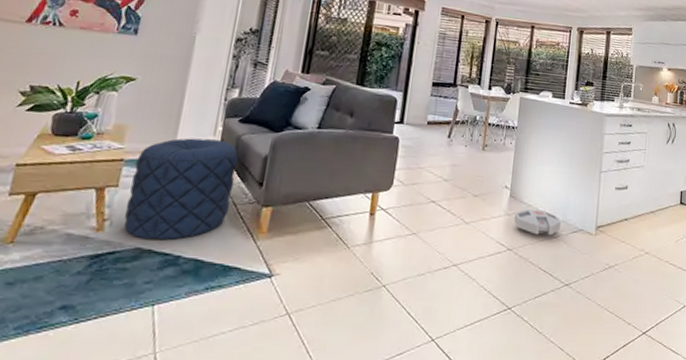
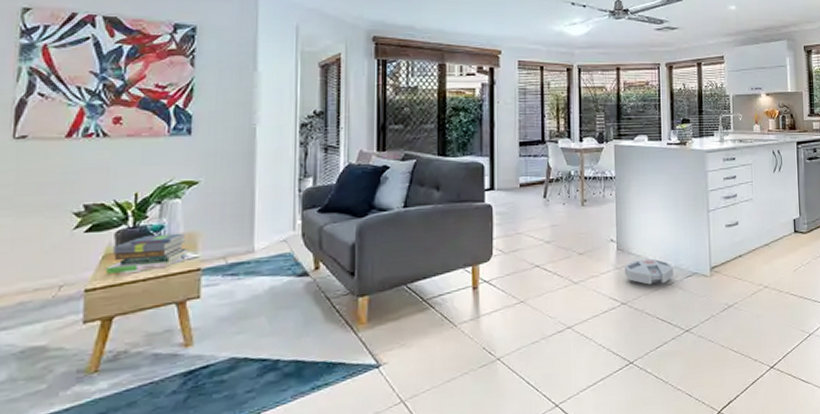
books: none [39,121,116,155] -> present [107,233,189,274]
pouf: present [123,138,239,241] -> none [212,234,324,349]

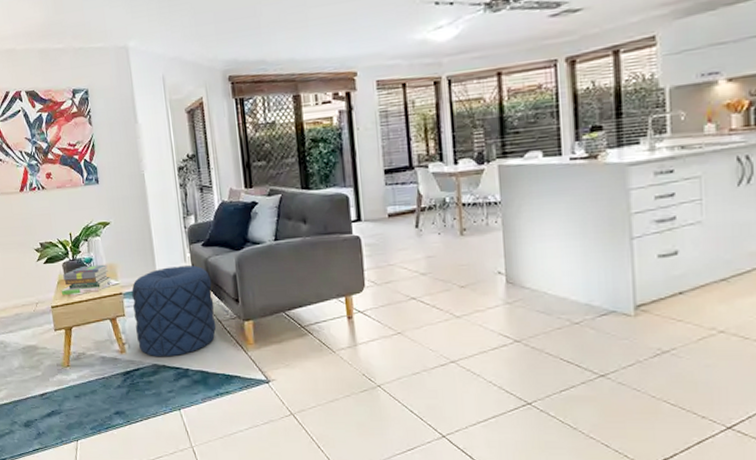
pouf: none [212,234,324,349] -> present [131,265,217,357]
robot vacuum: present [625,258,674,285] -> none [517,293,583,322]

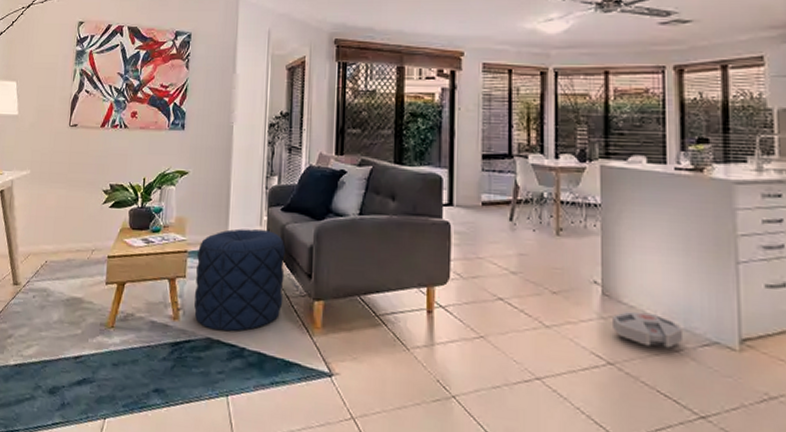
books: present [62,264,112,295] -> none [122,215,179,247]
robot vacuum: none [517,293,583,322] -> present [613,312,684,348]

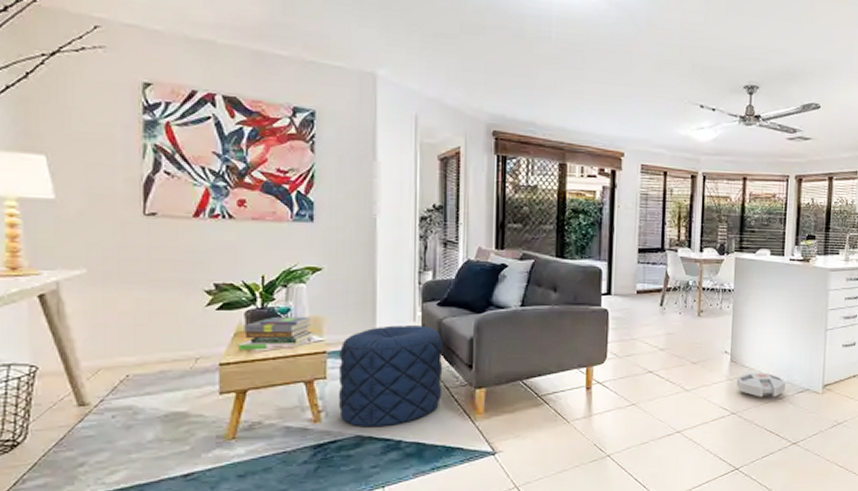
books: none [122,215,179,247] -> present [239,316,314,350]

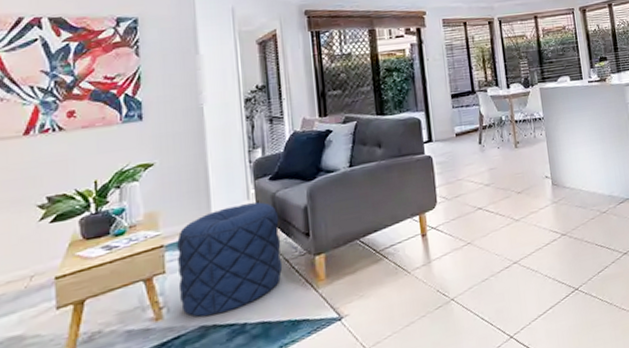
books: present [239,316,314,350] -> none [74,213,151,260]
robot vacuum: present [737,372,787,397] -> none [561,189,608,215]

